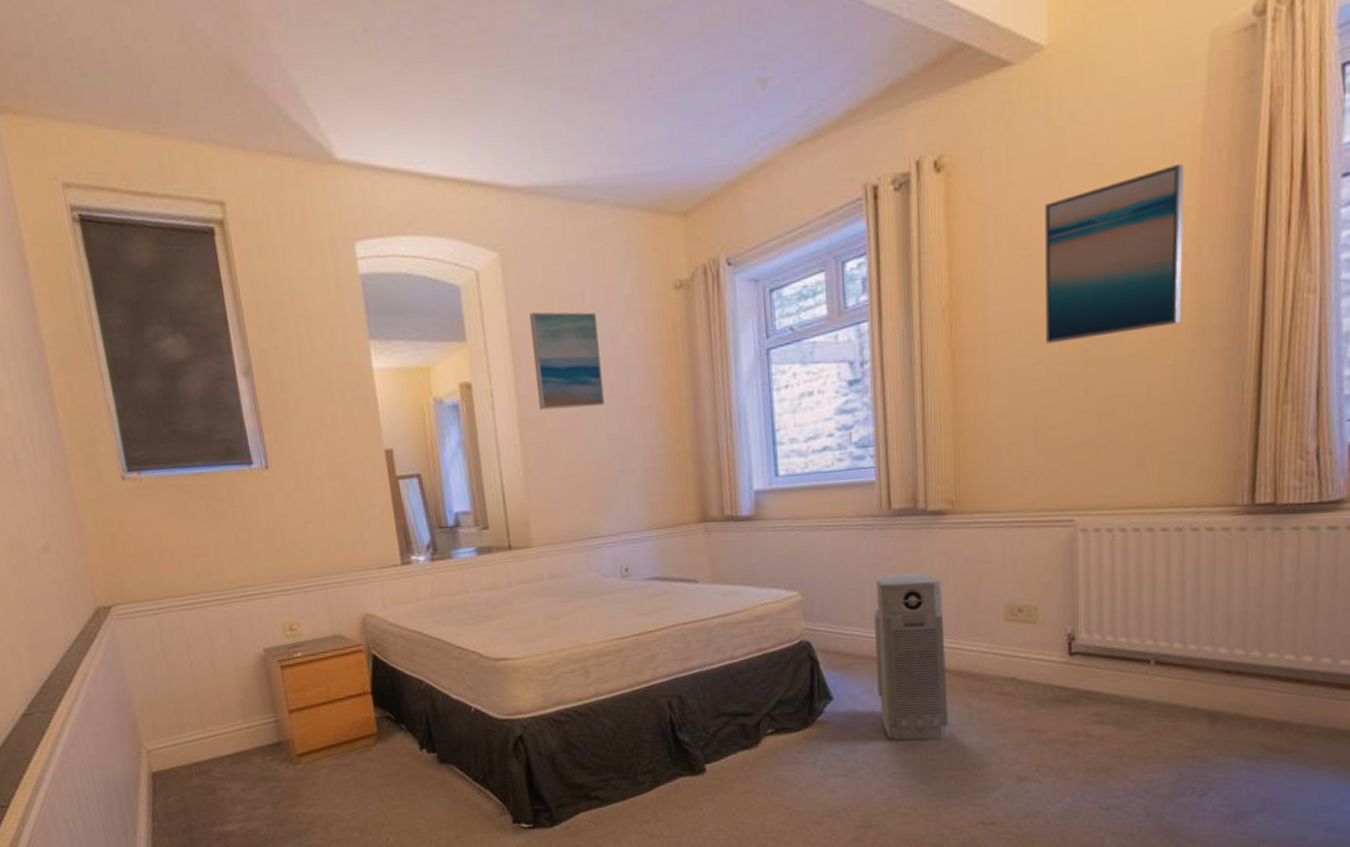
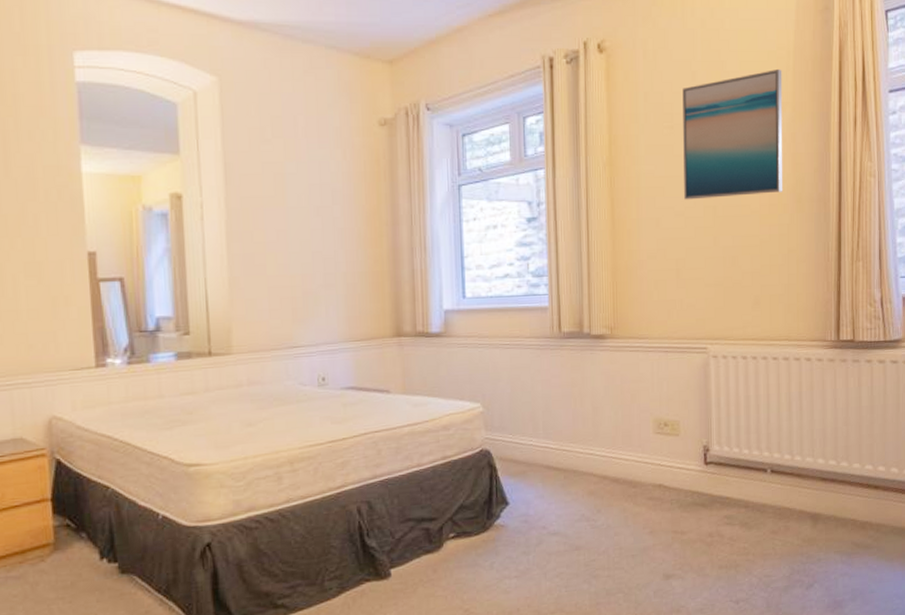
wall art: present [530,312,604,411] -> none [244,134,310,225]
air purifier: present [874,572,949,741] -> none [546,389,608,543]

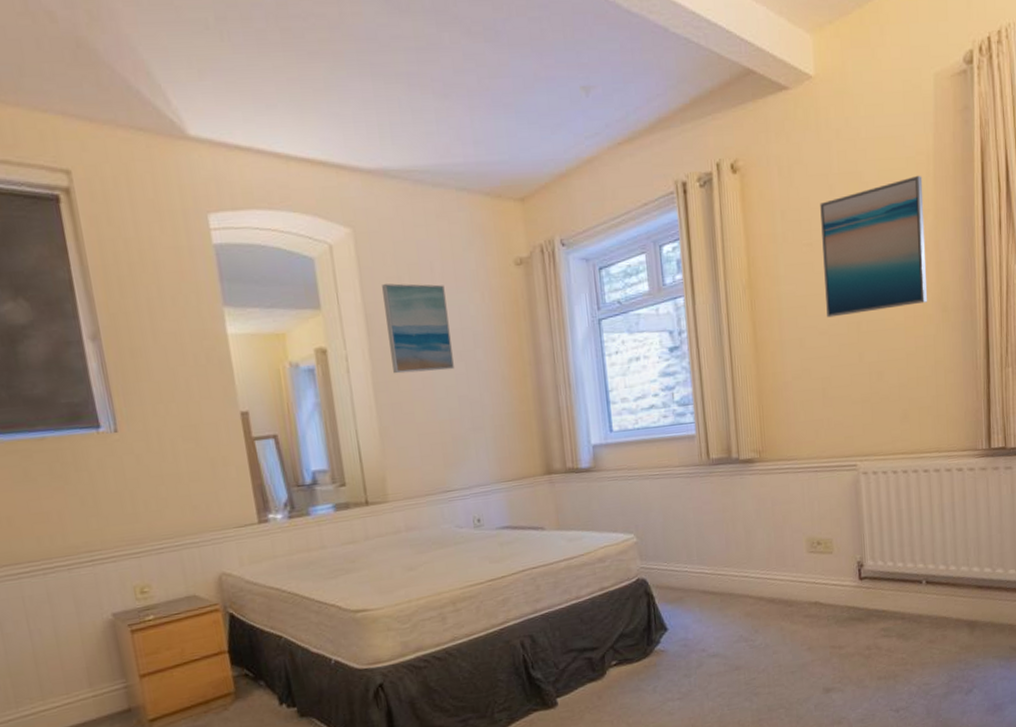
wall art: none [244,134,310,225] -> present [382,283,454,374]

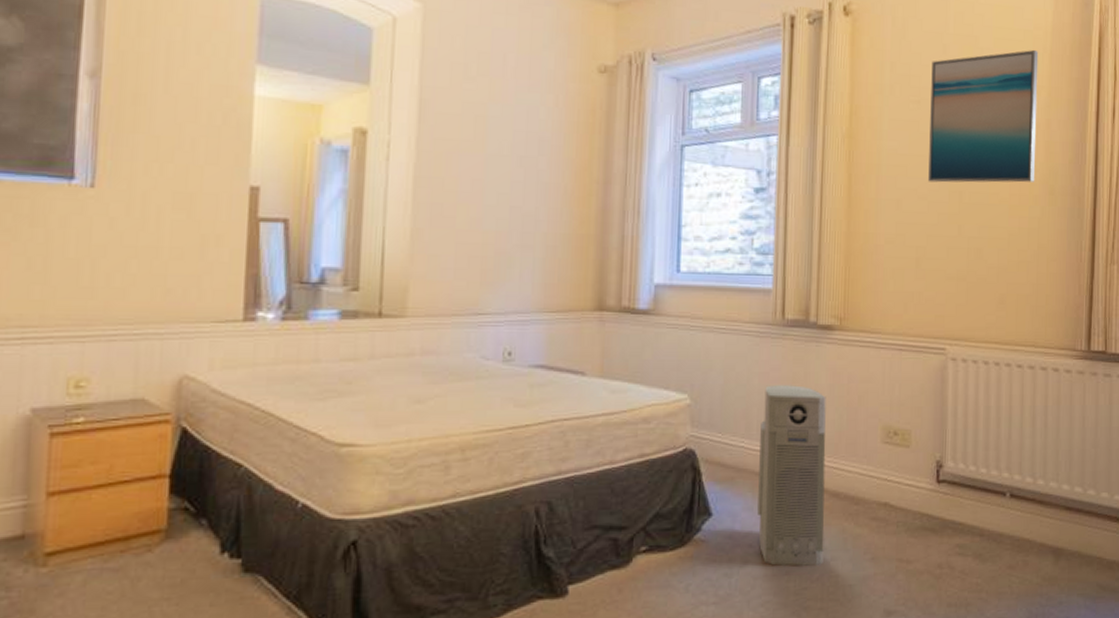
wall art: present [382,283,454,374] -> none [440,69,515,175]
air purifier: none [699,514,767,664] -> present [757,385,826,566]

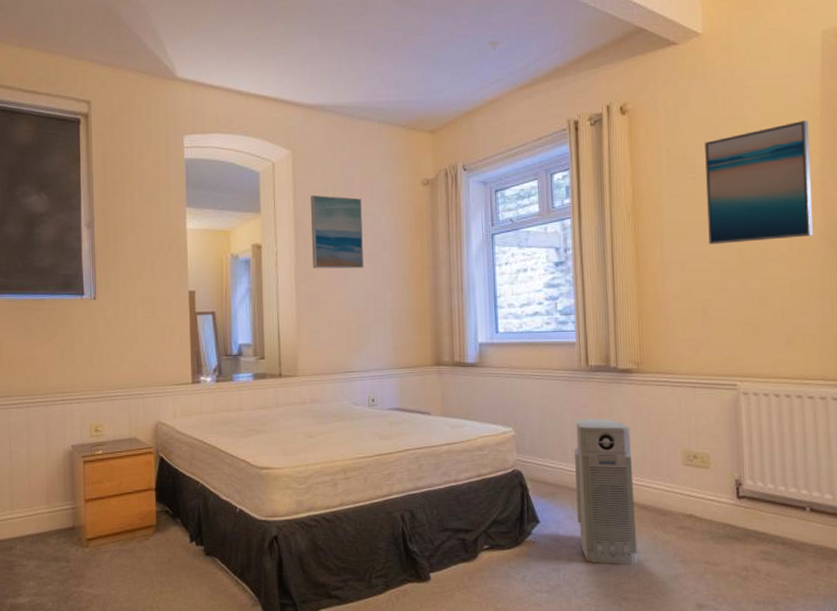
wall art: none [440,69,515,175] -> present [311,195,364,269]

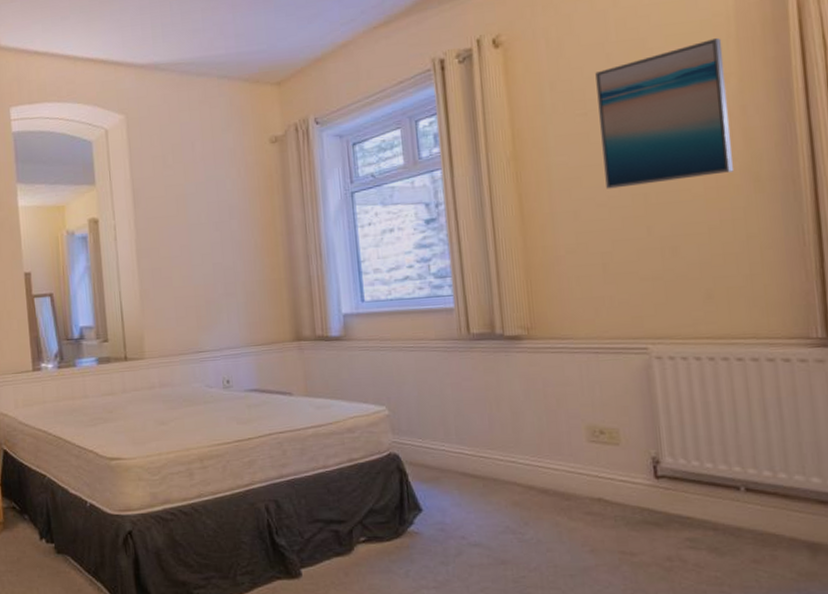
wall art: present [311,195,364,269] -> none [148,161,210,242]
air purifier: present [575,419,638,565] -> none [459,392,539,557]

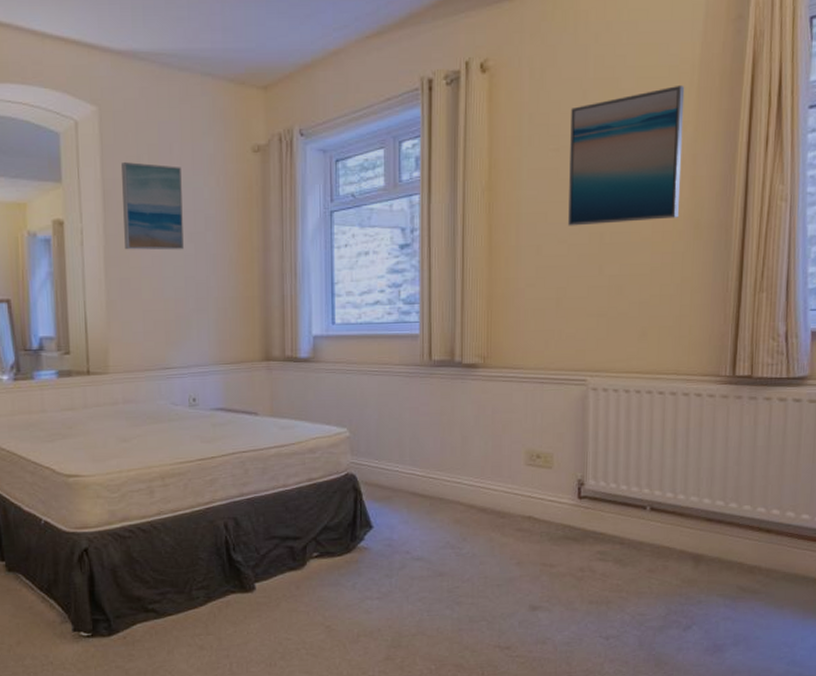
wall art: none [148,161,210,242] -> present [122,162,184,250]

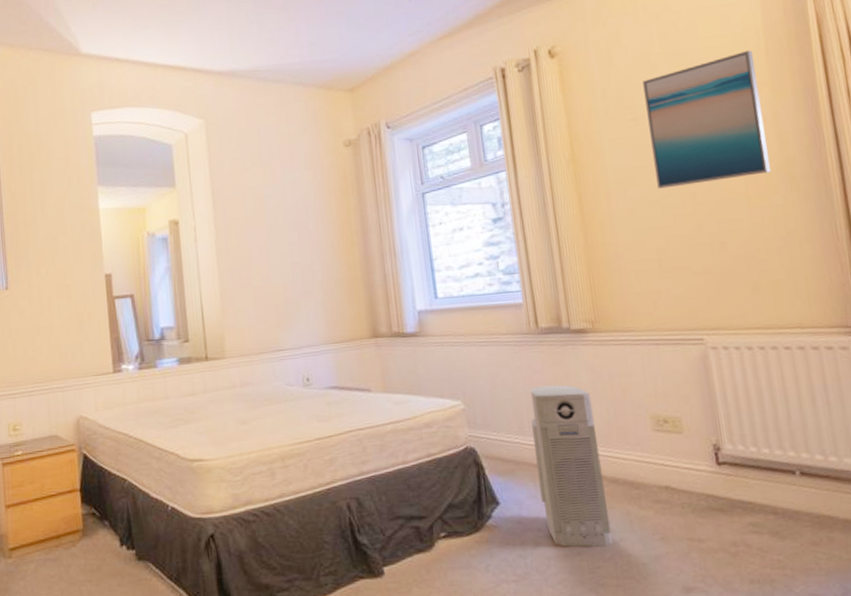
wall art: present [122,162,184,250] -> none [227,164,288,243]
air purifier: none [413,417,473,569] -> present [530,385,613,547]

